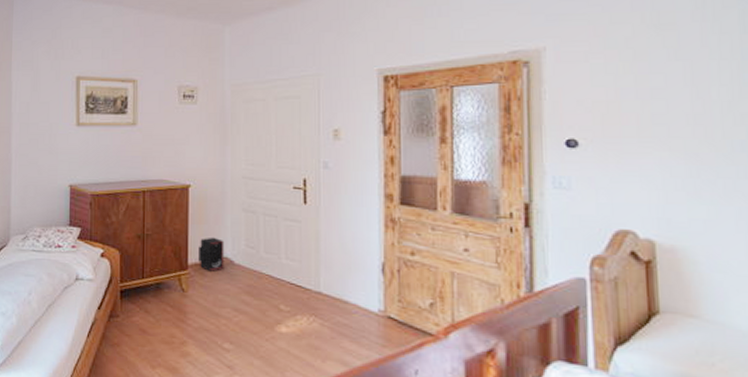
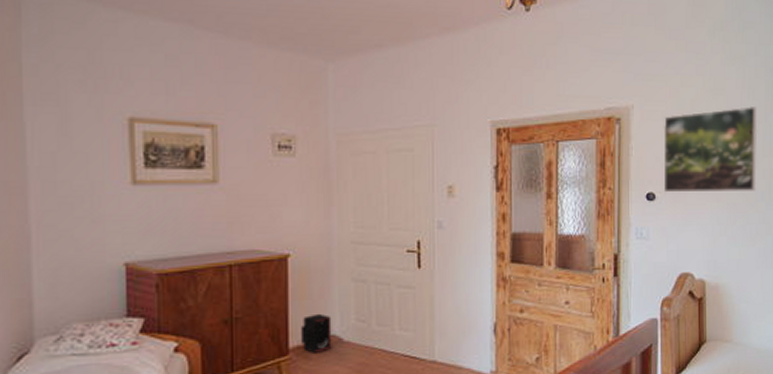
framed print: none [586,40,732,140] -> present [663,105,758,193]

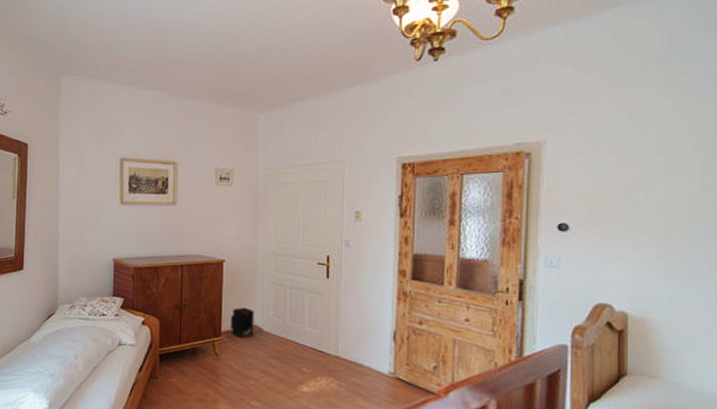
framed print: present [663,105,758,193] -> none [578,137,702,226]

